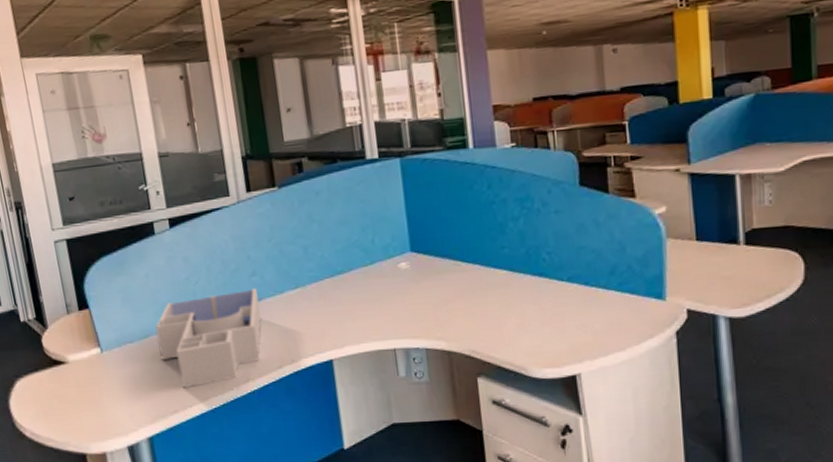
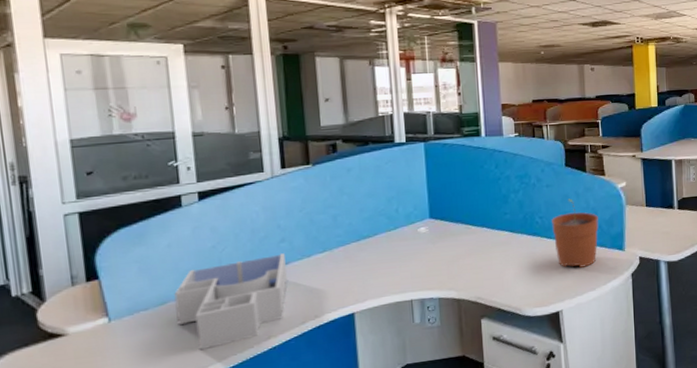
plant pot: none [563,228,628,320] -> present [552,198,599,268]

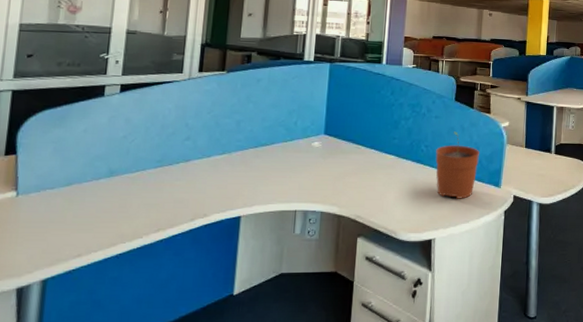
desk organizer: present [174,253,287,351] -> none [78,151,187,235]

